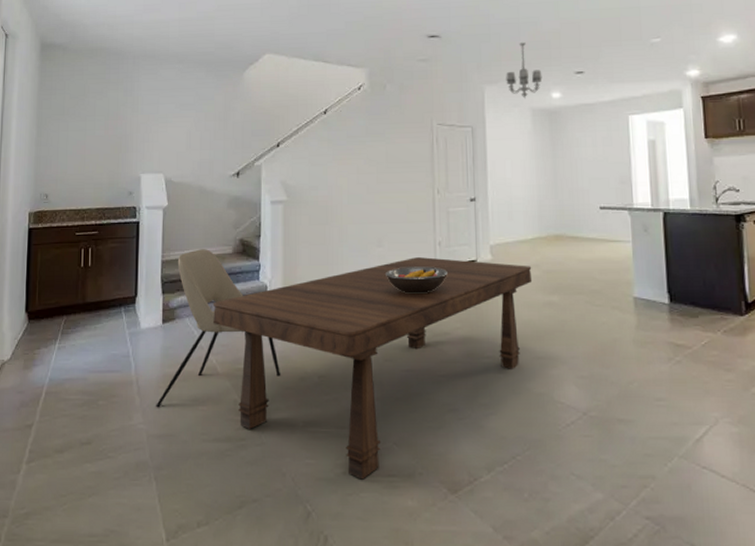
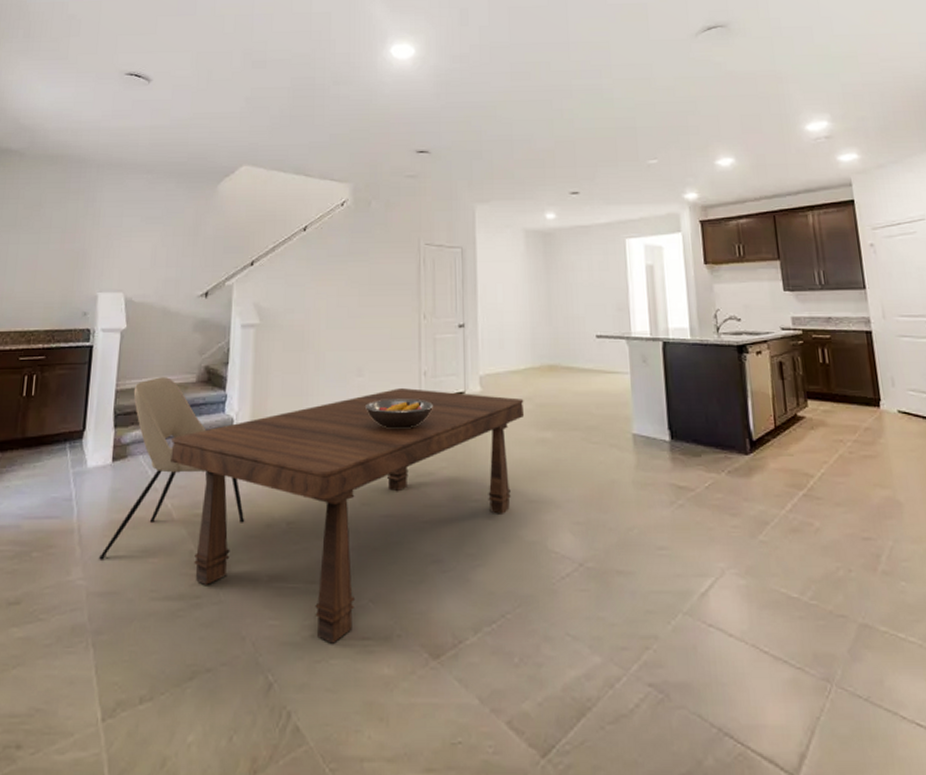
chandelier: present [506,42,542,99] -> none [498,160,536,219]

